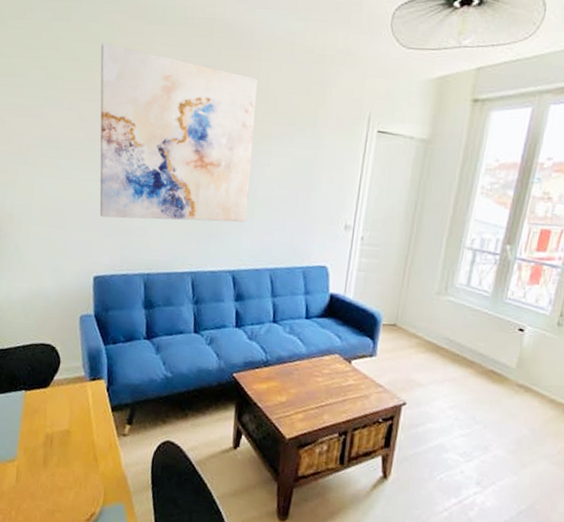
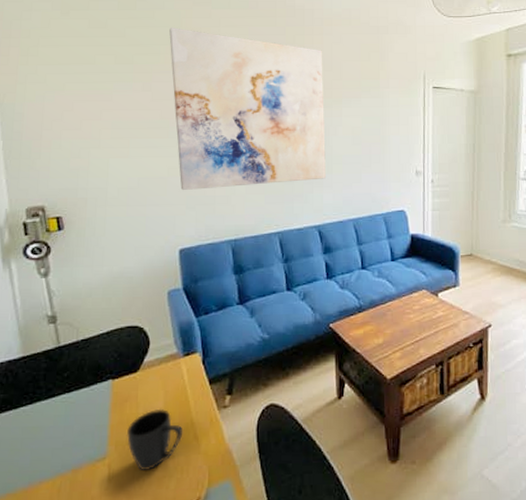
mug: none [35,425,85,479] -> present [127,408,183,470]

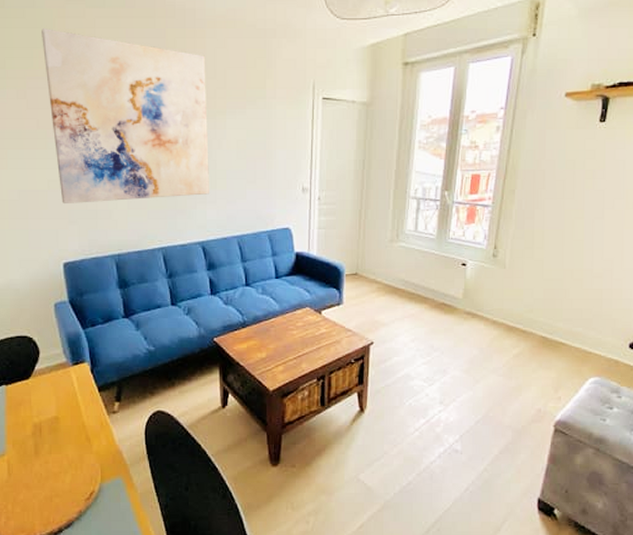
mug: present [127,408,183,470] -> none [23,412,76,466]

